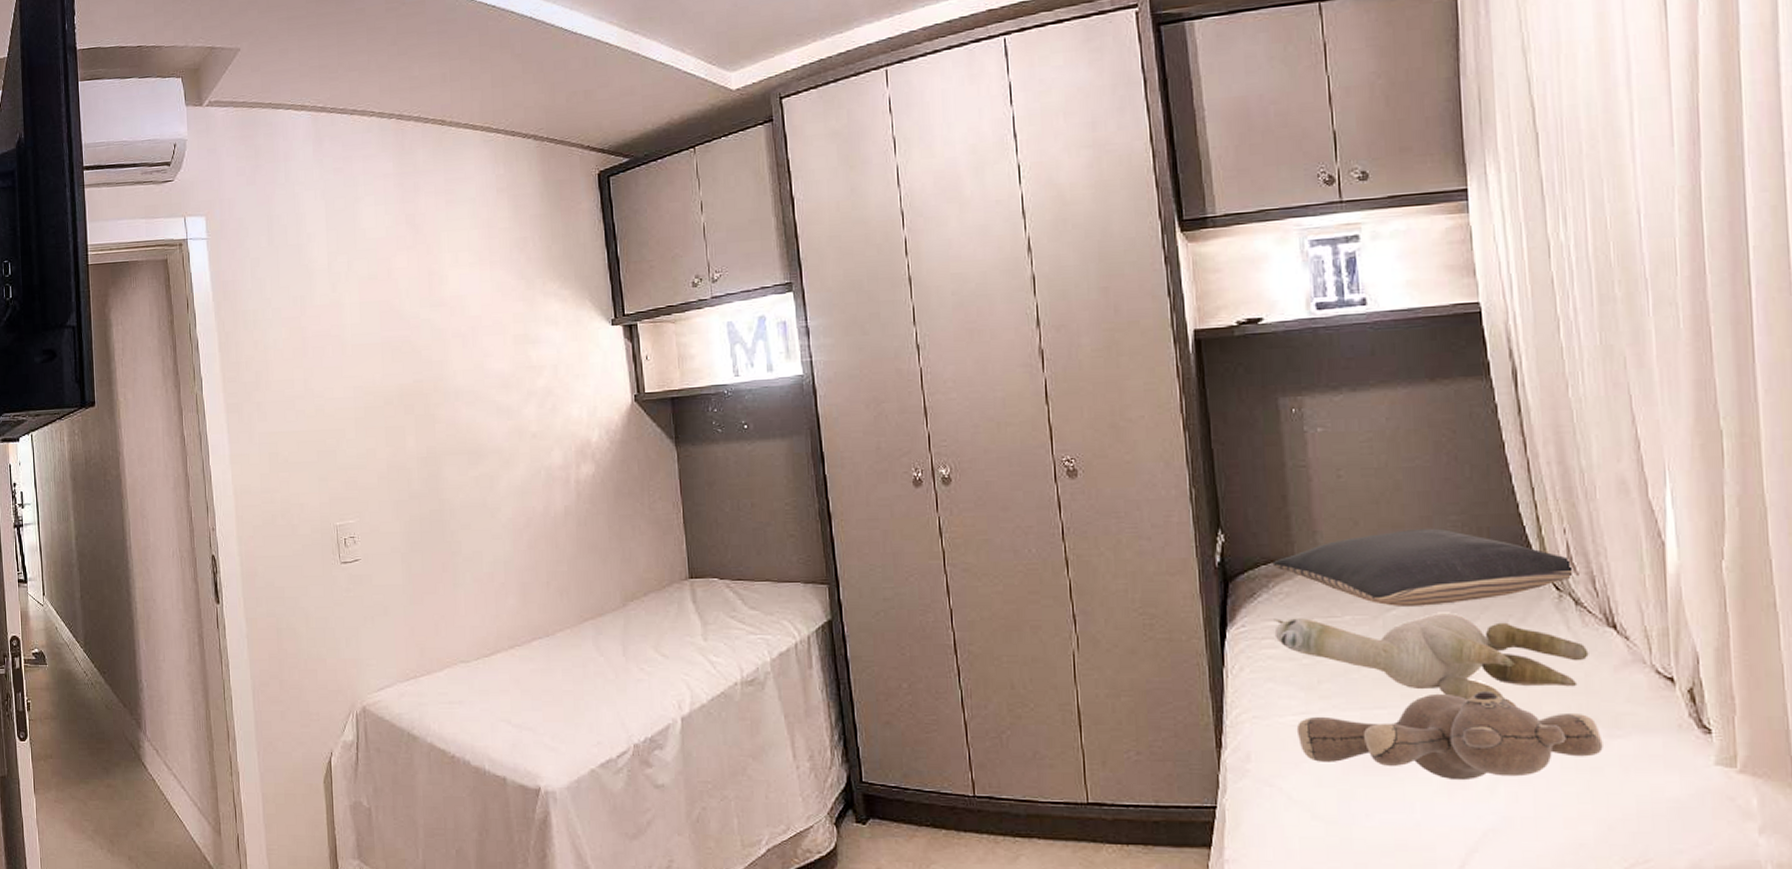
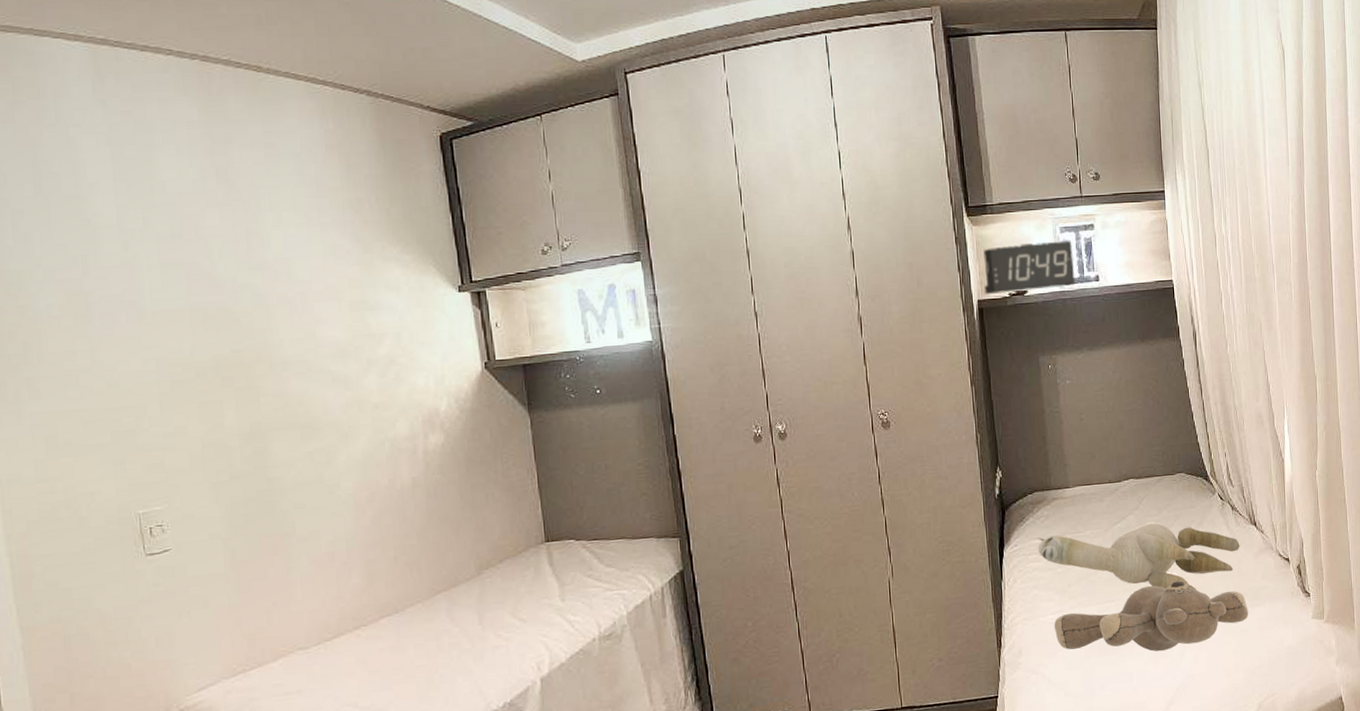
alarm clock: none [1202,256,1331,324] -> present [983,240,1075,295]
pillow: present [1272,528,1576,606] -> none [1036,457,1232,521]

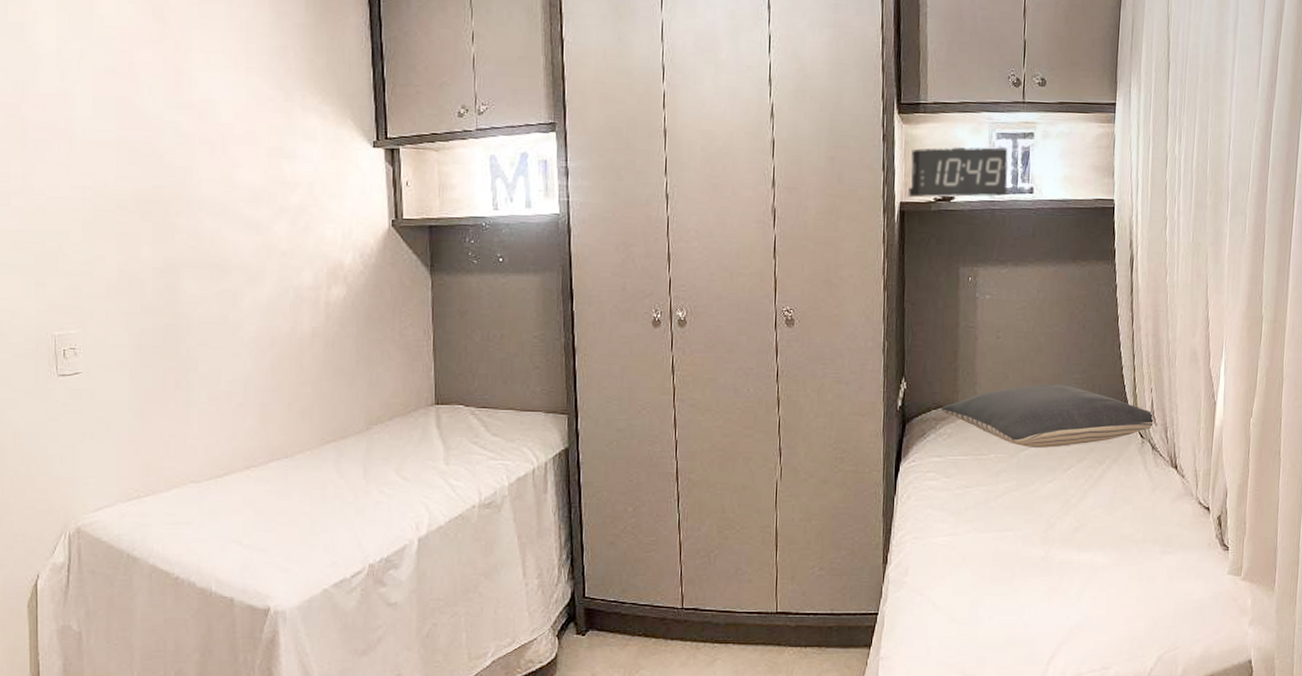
pillow: none [1036,457,1232,521] -> present [941,383,1155,448]
plush toy: present [1037,523,1240,591] -> none [936,454,1157,530]
stuffed bear: present [1054,580,1249,652] -> none [945,517,1158,589]

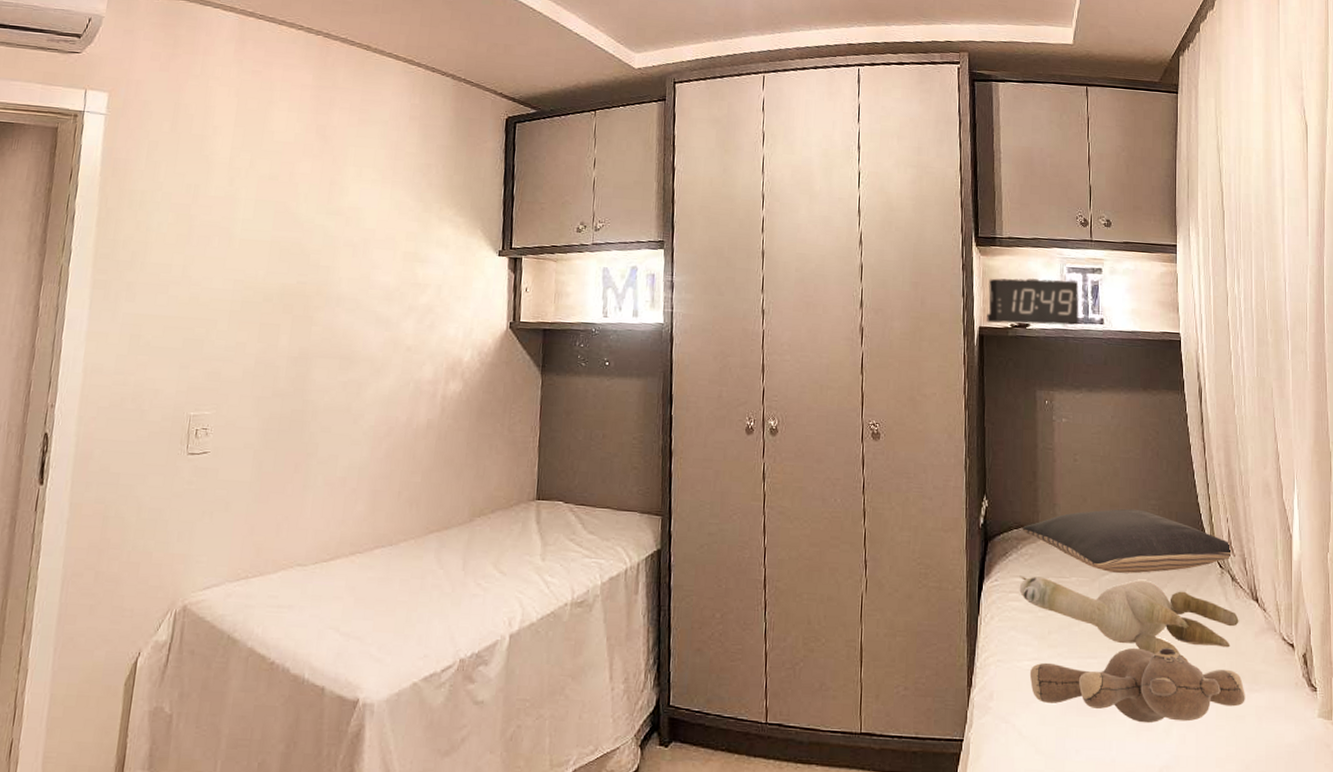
plush toy: none [936,454,1157,530] -> present [1019,575,1239,663]
stuffed bear: none [945,517,1158,589] -> present [1029,647,1245,724]

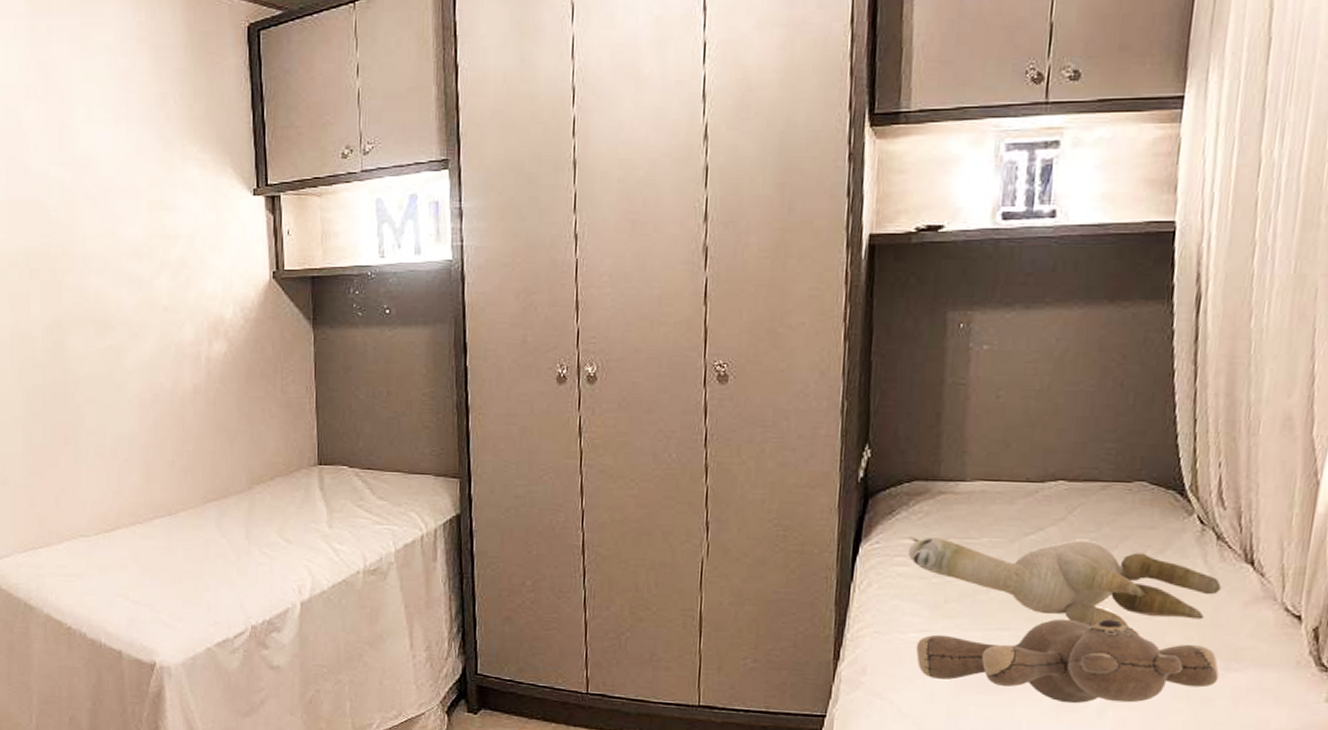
alarm clock: present [987,277,1080,325] -> none [880,161,1022,228]
pillow: present [1022,508,1233,574] -> none [916,454,1223,533]

